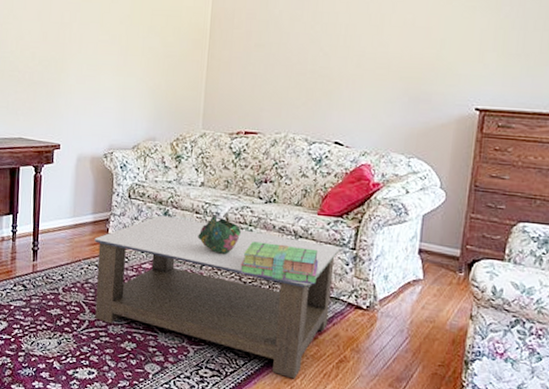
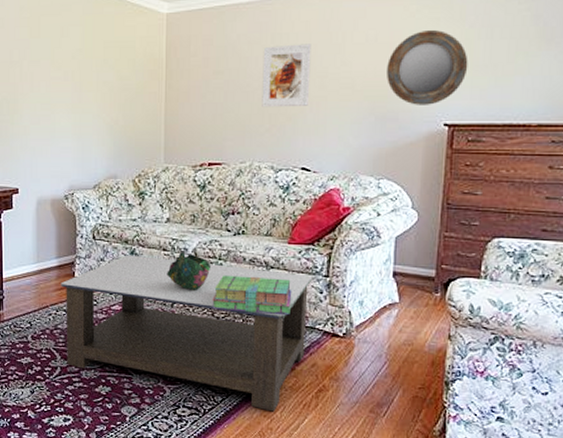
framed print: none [299,23,351,83] -> present [262,44,311,108]
home mirror: none [422,18,502,90] -> present [387,30,468,105]

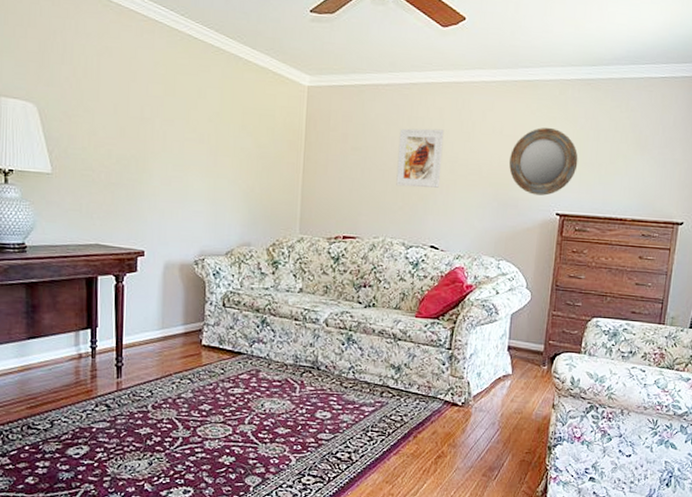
coffee table: present [61,254,313,412] -> none [186,323,437,478]
decorative bowl: present [167,252,212,290] -> none [297,322,342,360]
stack of books: present [212,275,292,316] -> none [341,346,417,386]

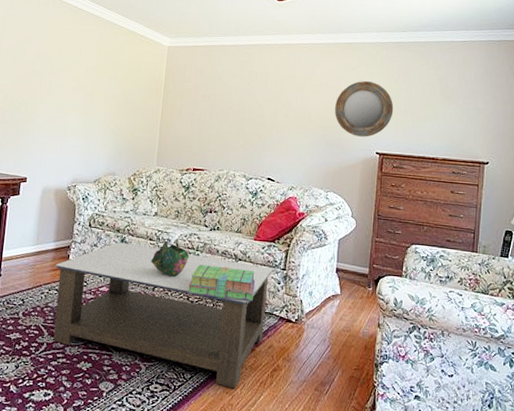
coffee table: none [186,323,437,478] -> present [53,242,273,389]
decorative bowl: none [297,322,342,360] -> present [151,242,190,277]
stack of books: none [341,346,417,386] -> present [188,264,256,302]
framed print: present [396,128,444,188] -> none [239,80,279,129]

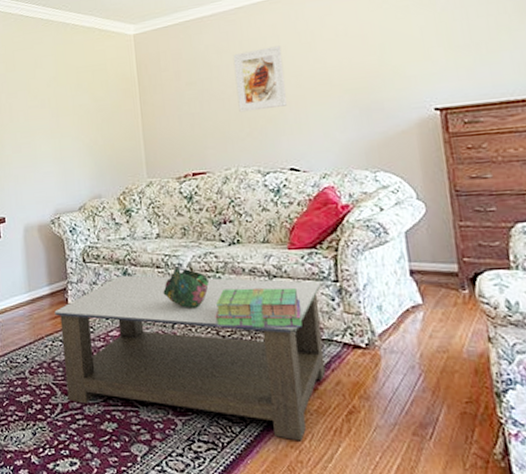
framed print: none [239,80,279,129] -> present [232,45,287,113]
home mirror: present [335,81,394,137] -> none [362,17,449,93]

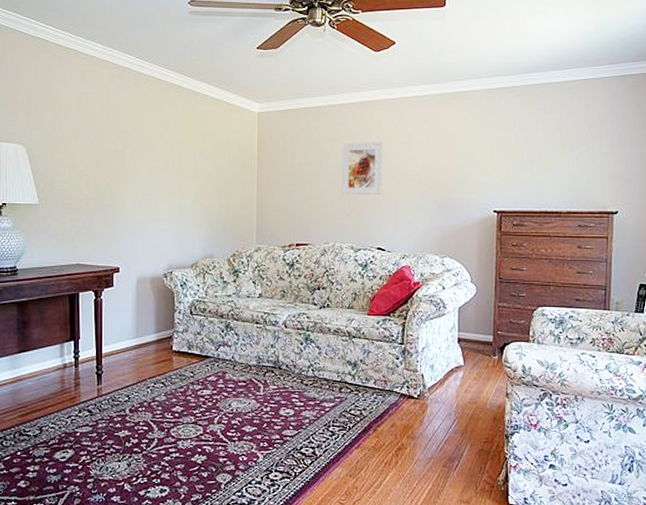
coffee table: present [54,275,326,441] -> none [159,328,390,471]
decorative bowl: present [163,268,210,308] -> none [259,325,300,360]
stack of books: present [215,287,302,328] -> none [301,345,372,381]

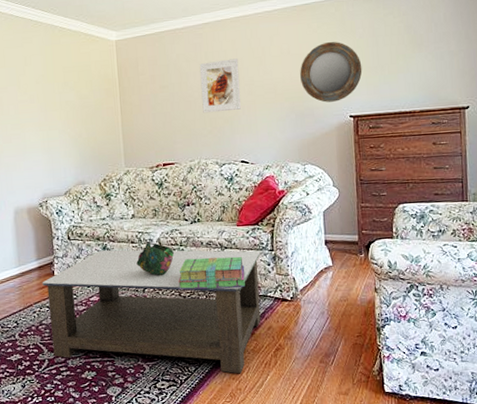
coffee table: none [159,328,390,471] -> present [42,250,261,374]
decorative bowl: none [259,325,300,360] -> present [136,243,175,275]
stack of books: none [301,345,372,381] -> present [178,256,246,290]
home mirror: none [446,133,510,195] -> present [300,42,362,103]

